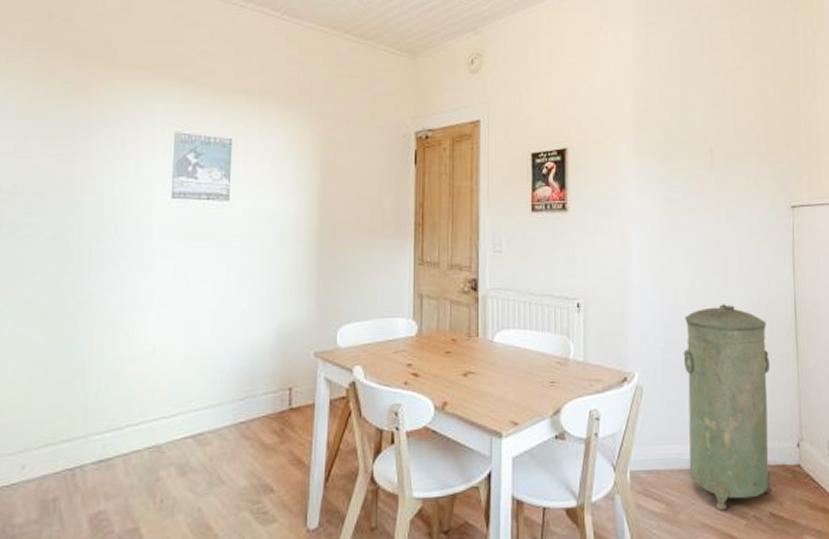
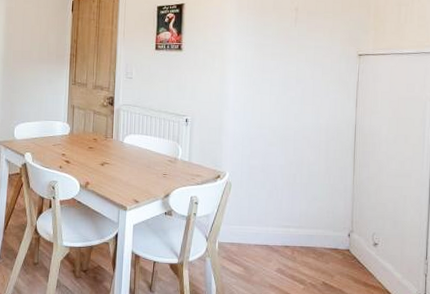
trash can: present [683,304,772,511] -> none [263,126,332,277]

